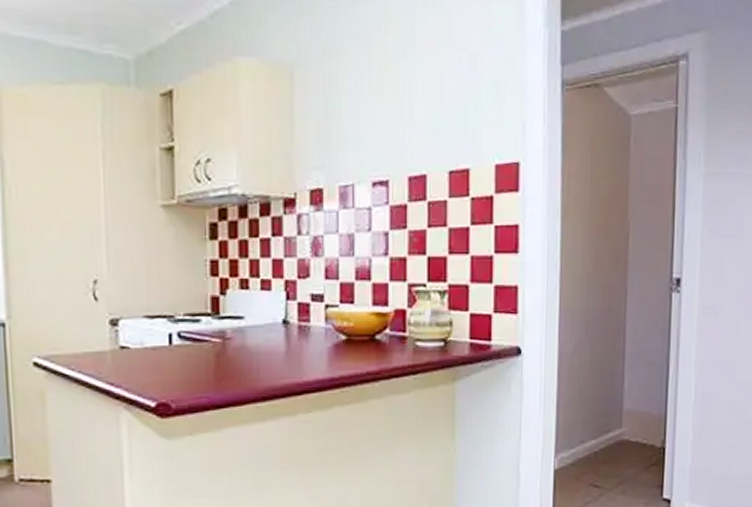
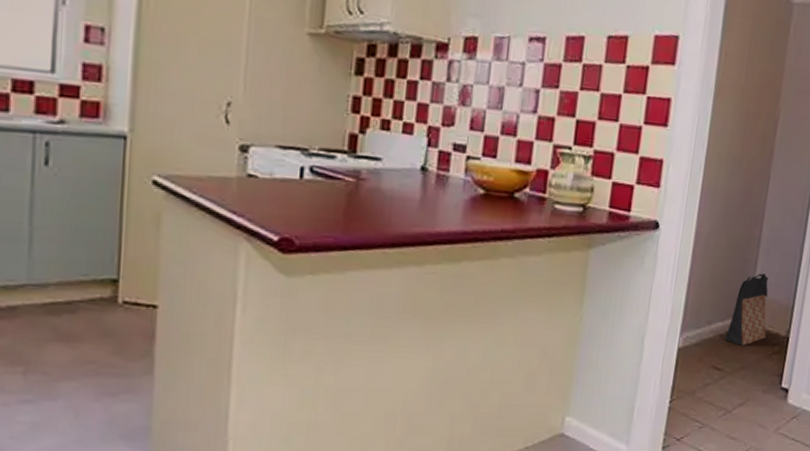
bag: none [600,387,642,461] -> present [724,273,769,346]

